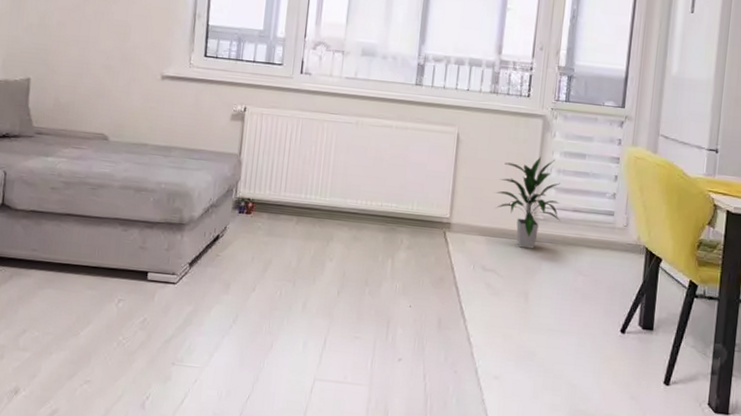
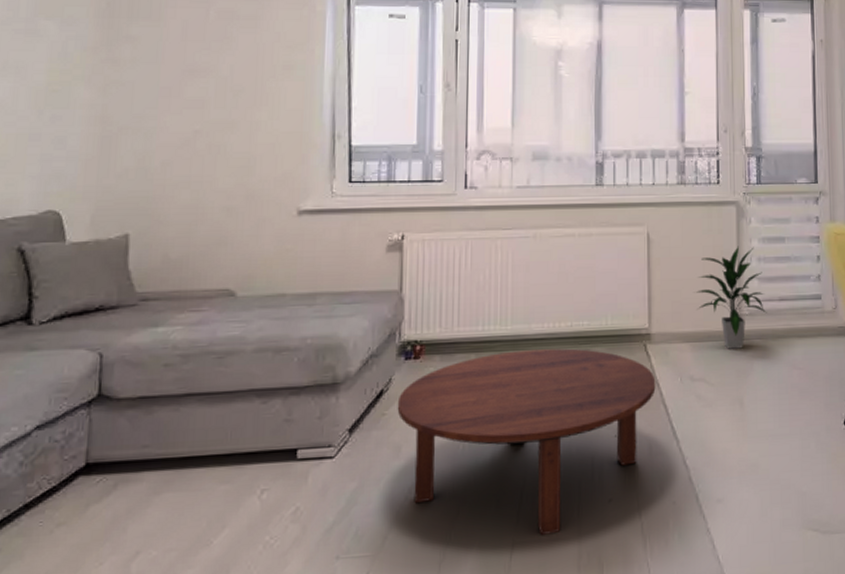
coffee table: none [229,219,451,378] -> present [397,348,656,535]

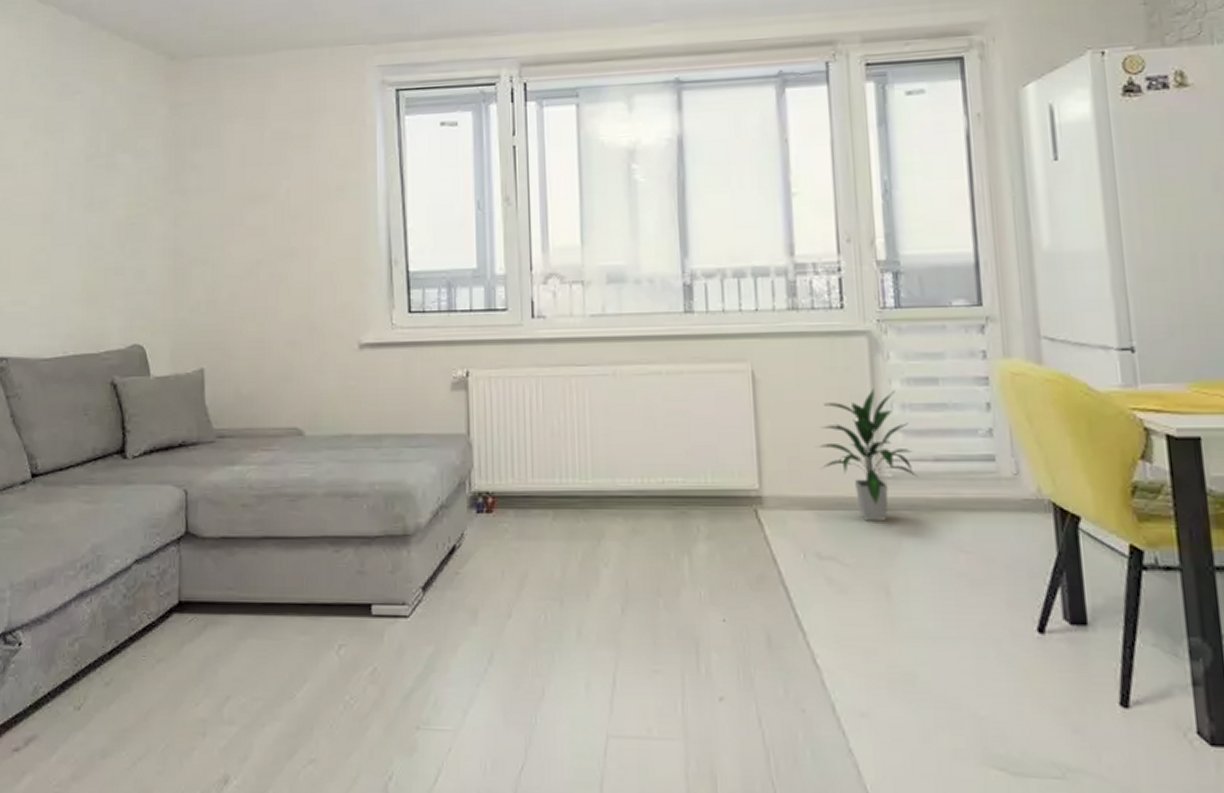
coffee table: present [397,348,656,535] -> none [471,509,772,731]

